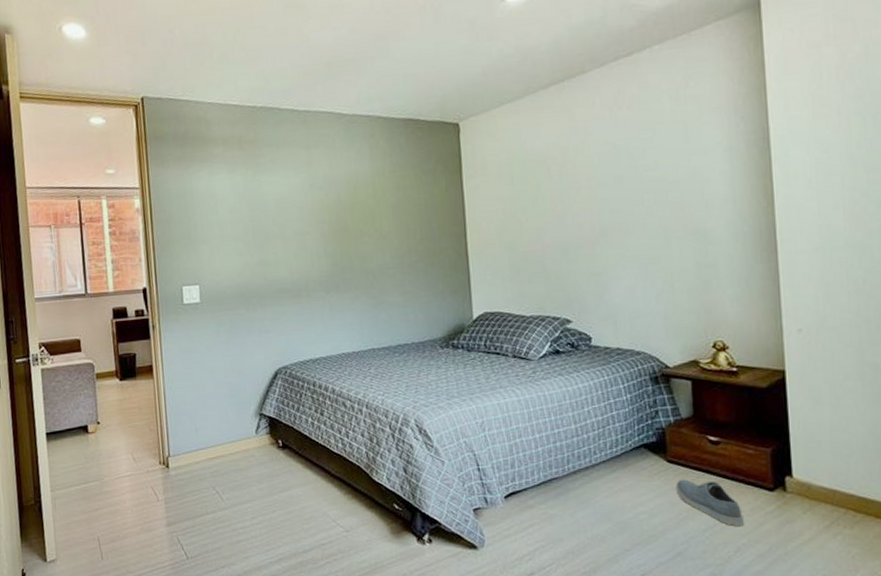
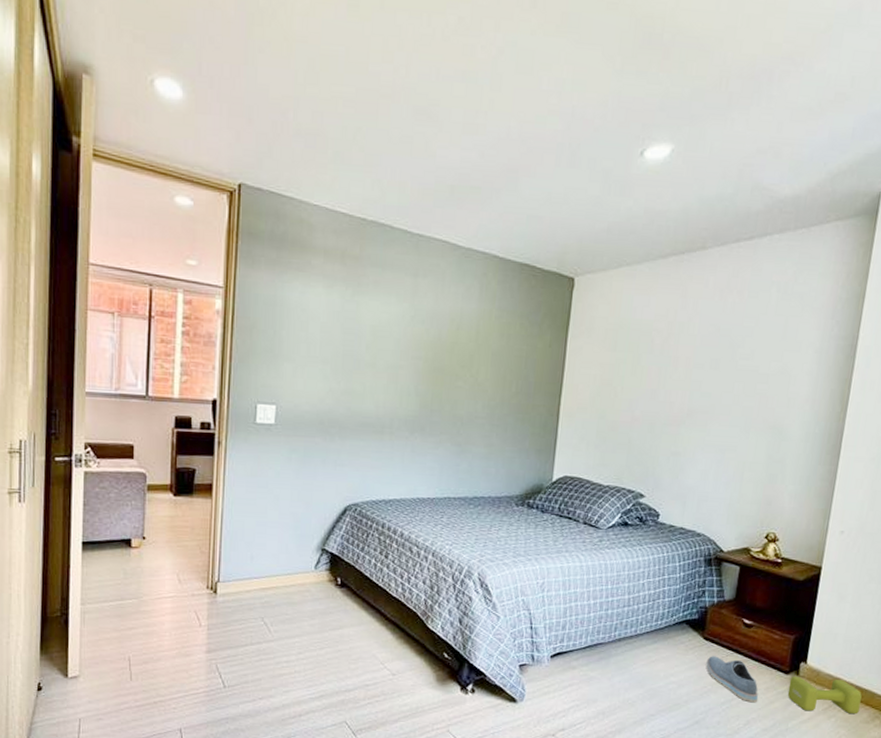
dumbbell: none [777,491,869,531] -> present [787,677,862,715]

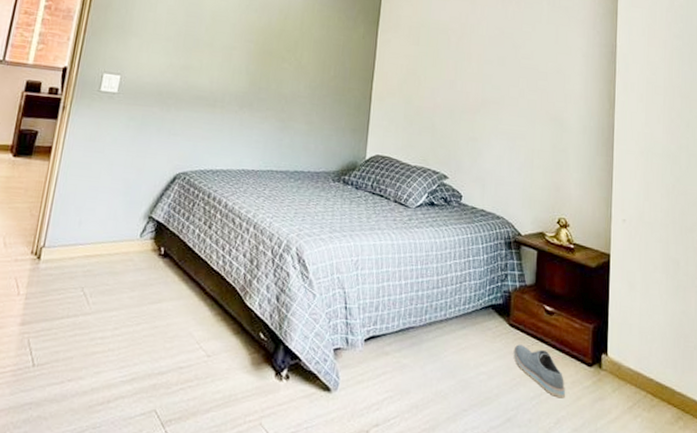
dumbbell: present [787,677,862,715] -> none [593,370,663,414]

